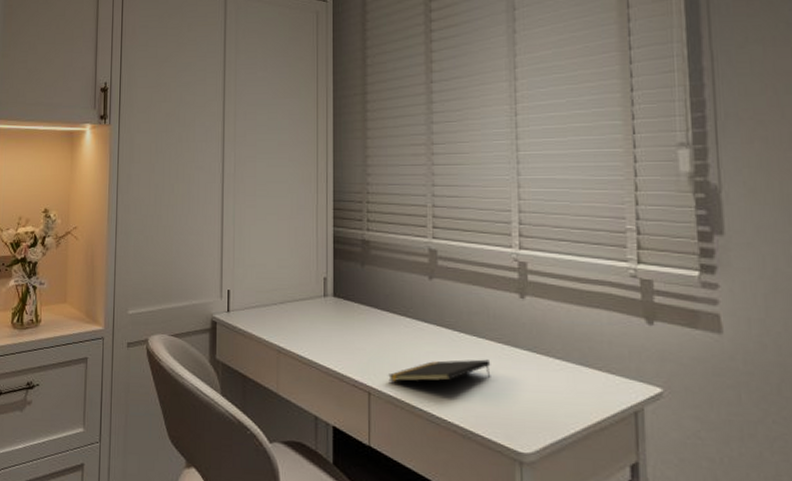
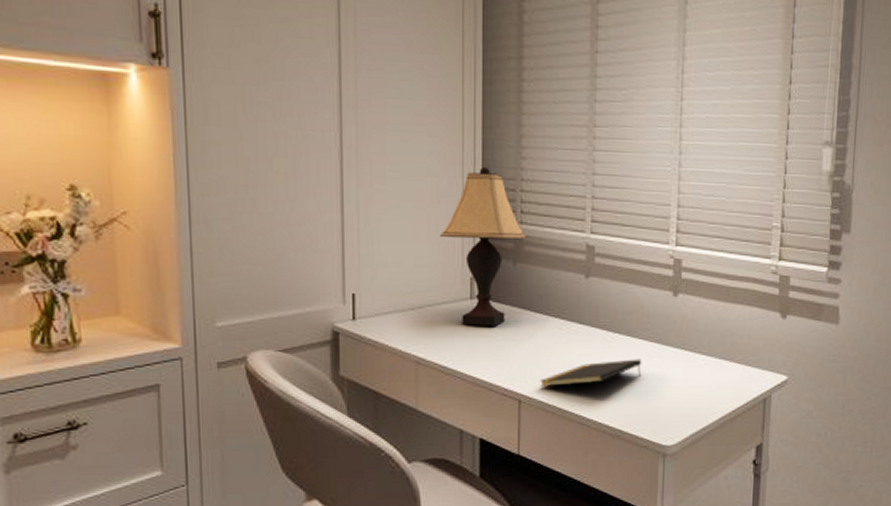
lamp: none [297,183,373,321] -> present [439,166,526,326]

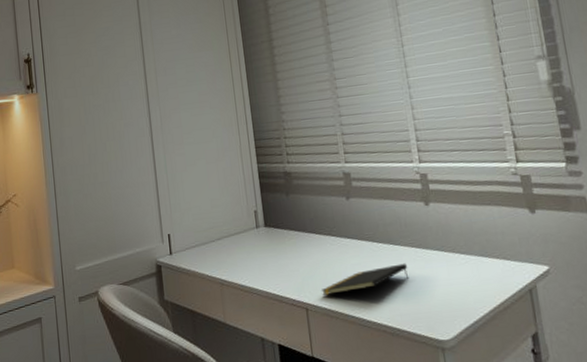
lamp: present [439,166,526,326] -> none [227,124,294,250]

